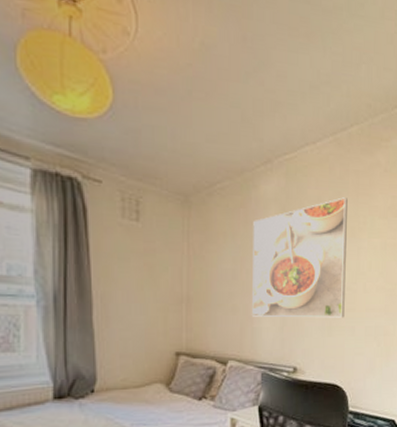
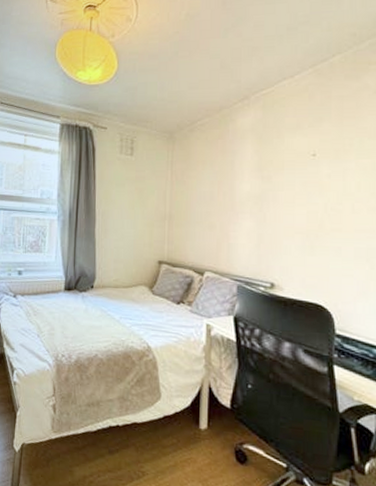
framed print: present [251,197,348,318] -> none [227,122,330,238]

